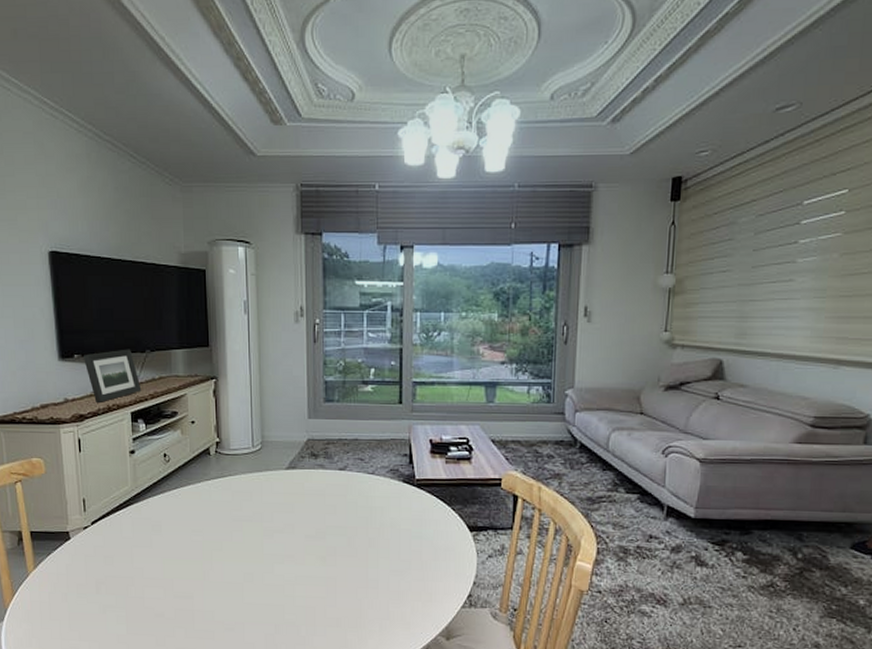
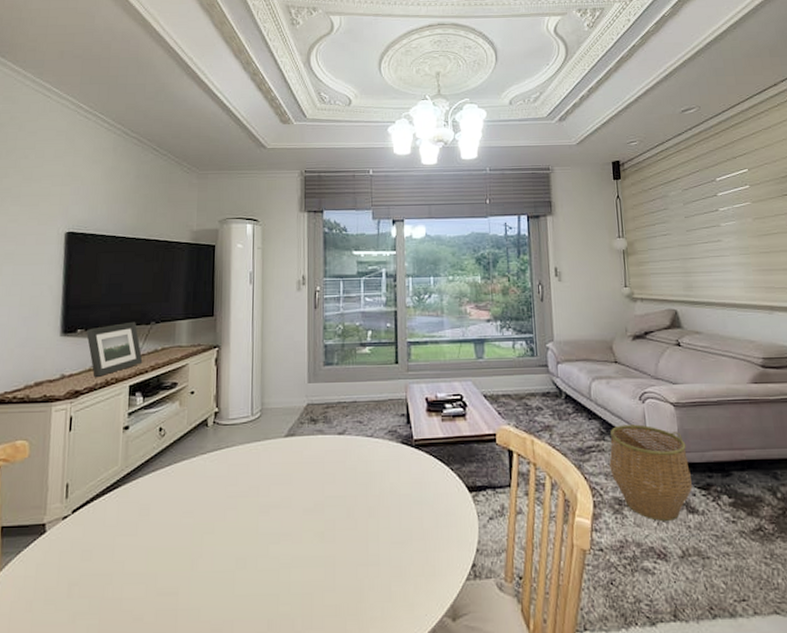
basket: none [619,477,706,571] -> present [609,424,692,521]

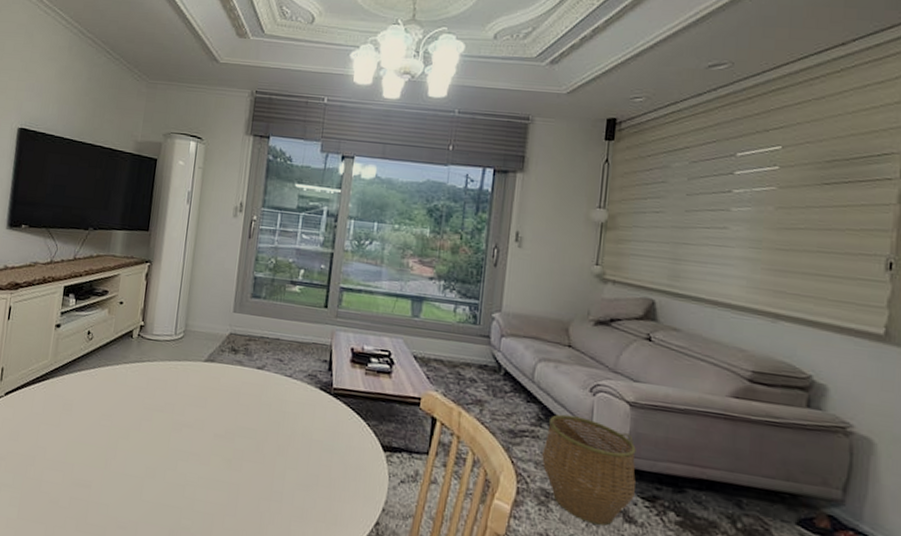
picture frame: present [87,321,143,378] -> none [30,224,79,274]

